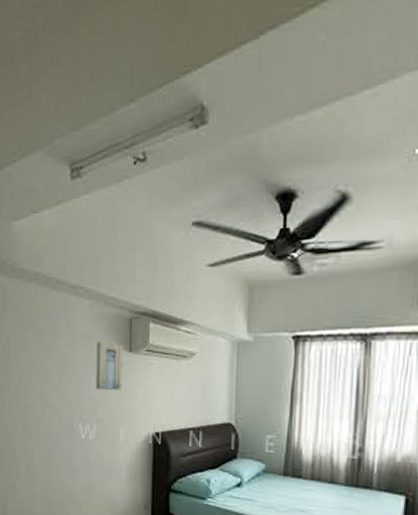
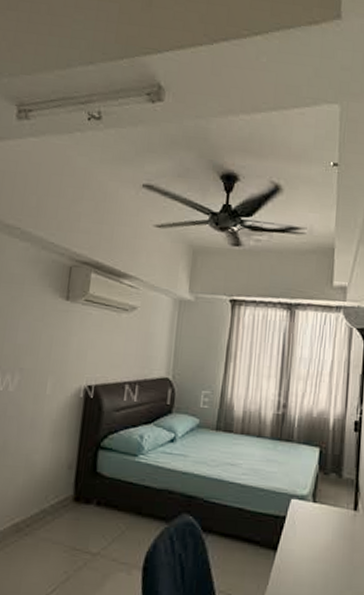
wall art: present [95,341,123,390] -> none [22,286,59,339]

